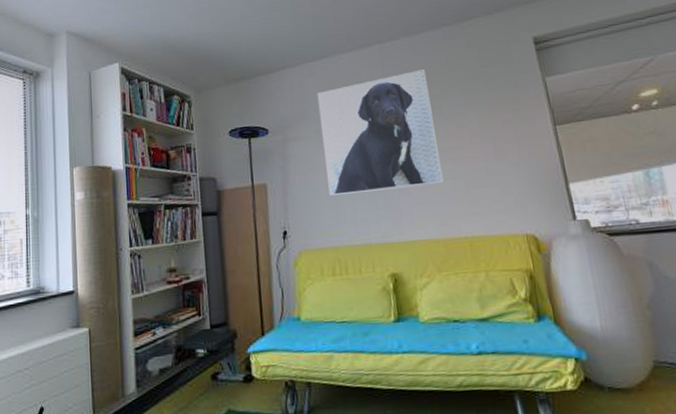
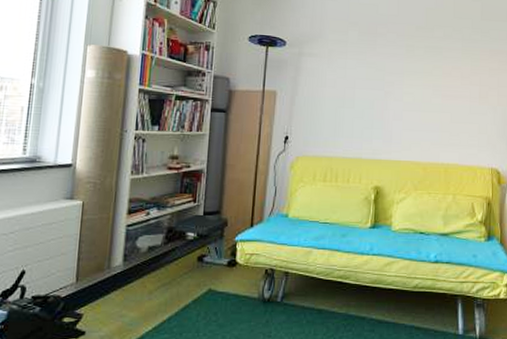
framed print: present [317,69,444,195] -> none [332,12,435,114]

